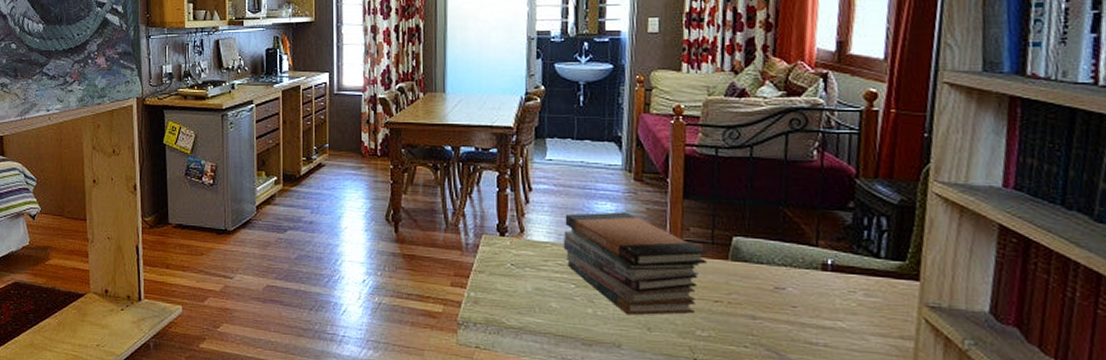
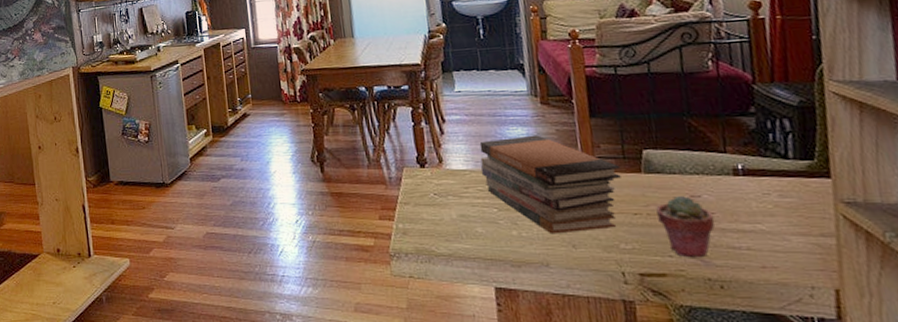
potted succulent: none [738,287,796,351] -> present [656,196,715,258]

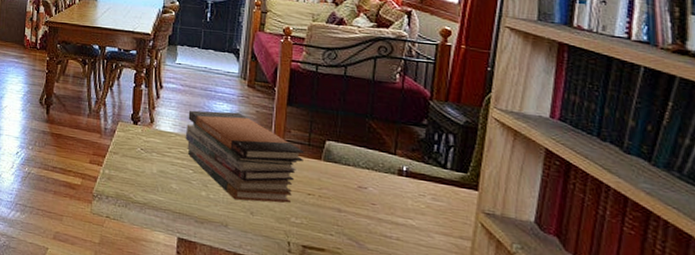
potted succulent: present [656,196,715,258] -> none [327,185,374,241]

